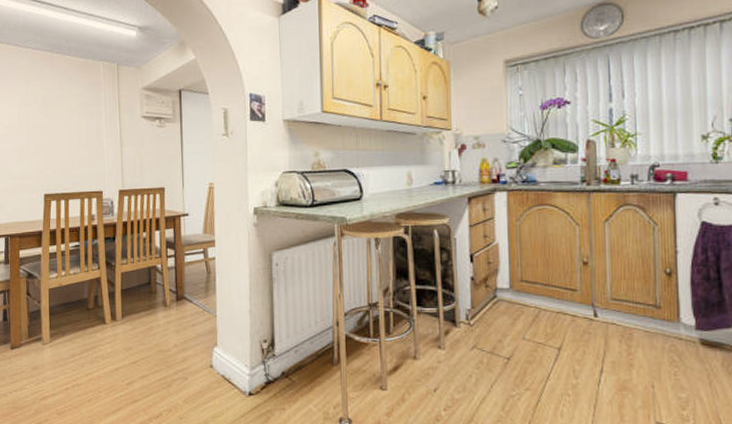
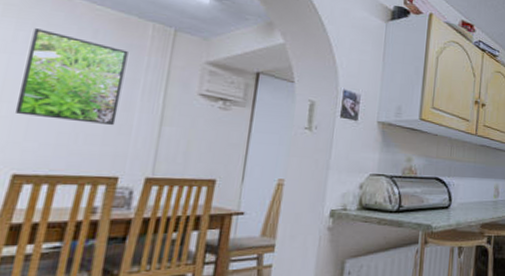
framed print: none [35,82,94,151] -> present [14,28,128,126]

